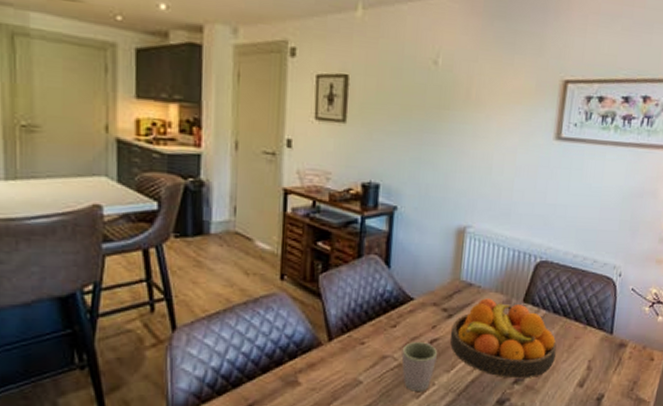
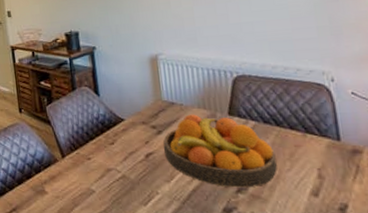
mug: present [401,341,438,391] -> none [123,155,156,199]

